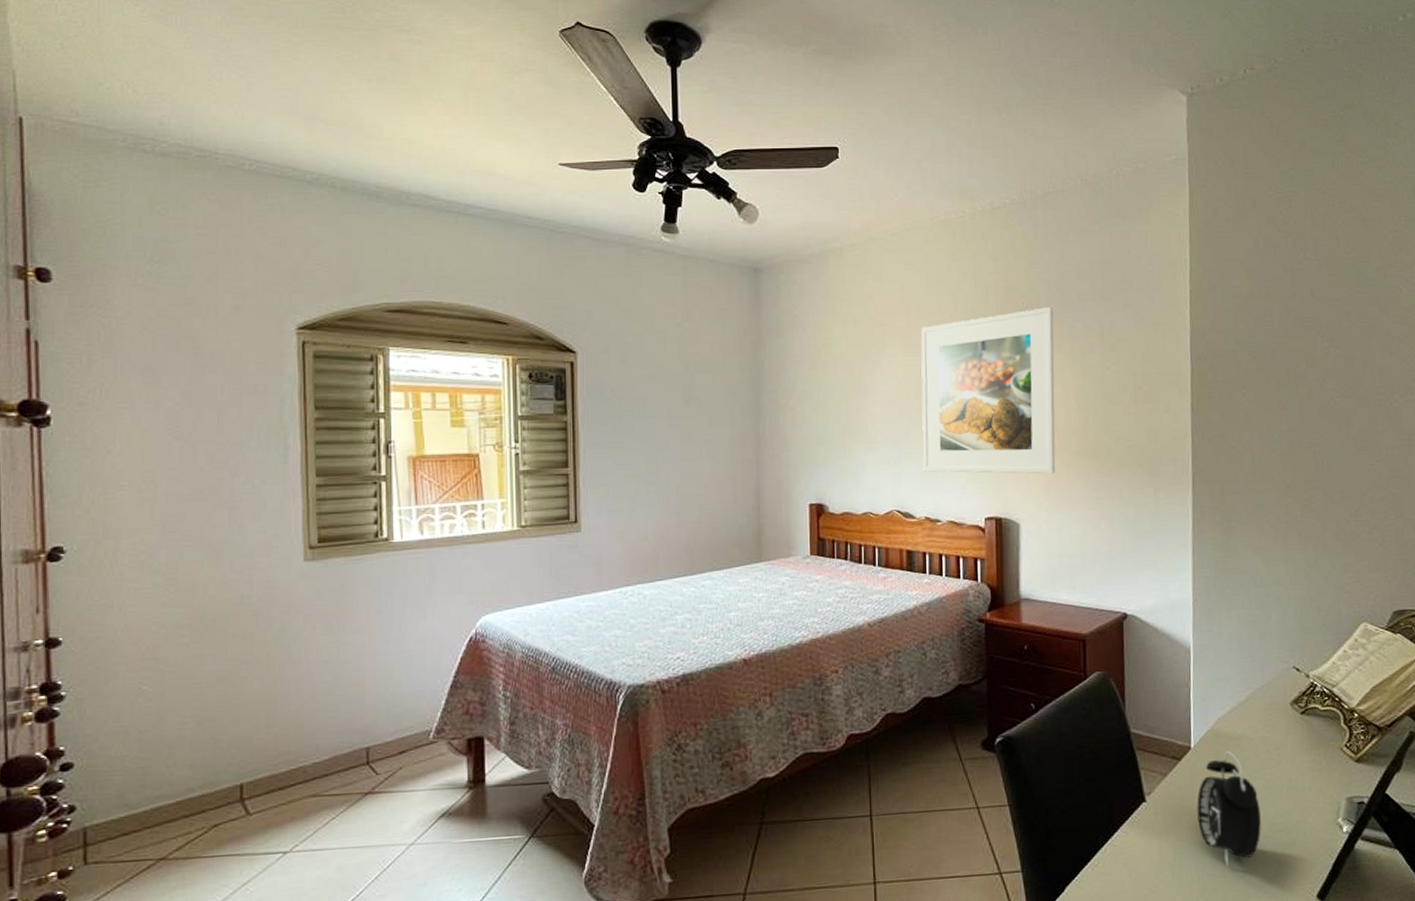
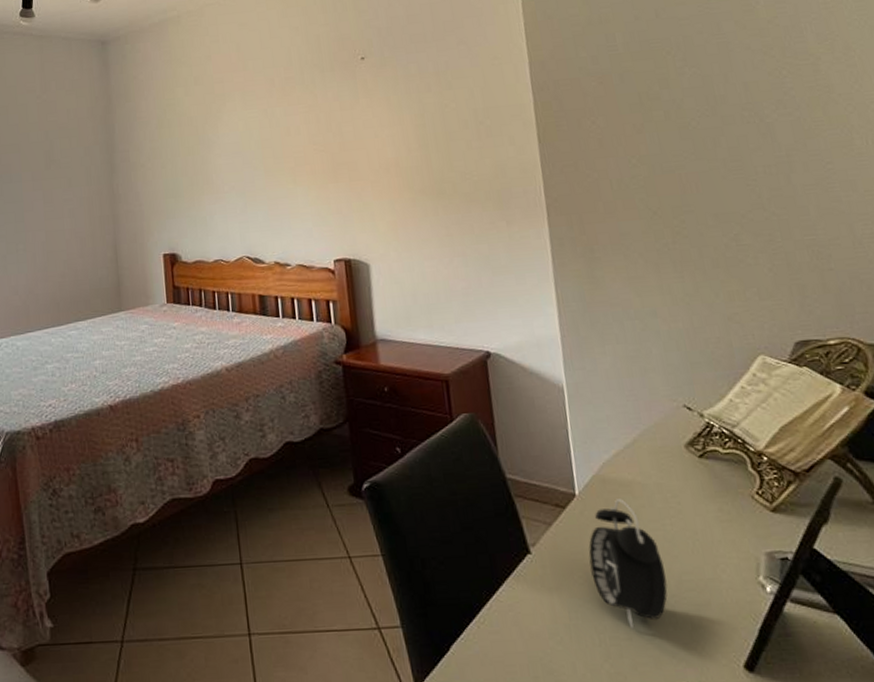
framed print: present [921,307,1056,474] -> none [258,52,401,218]

